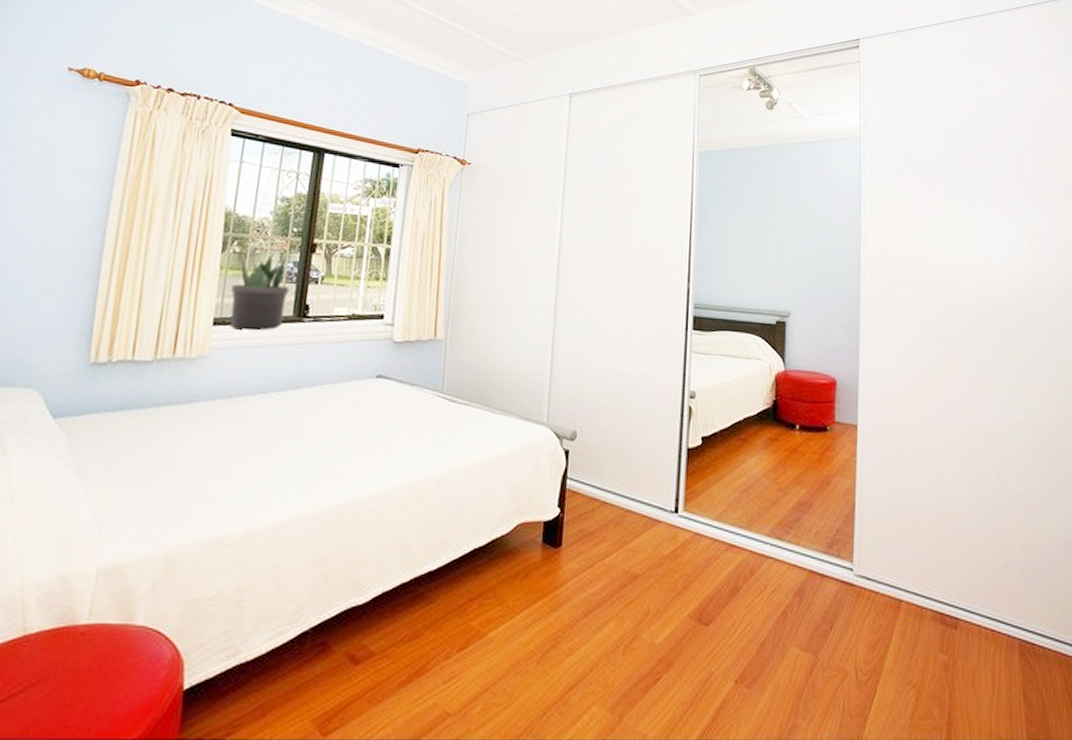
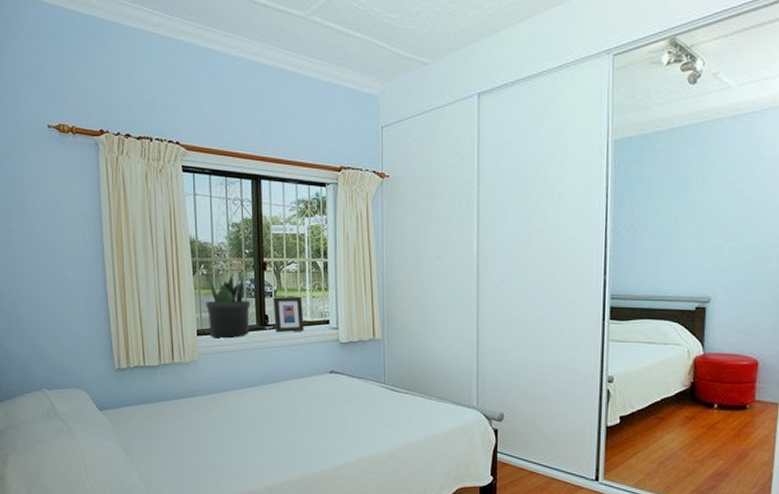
picture frame: none [315,284,355,327] -> present [273,296,304,333]

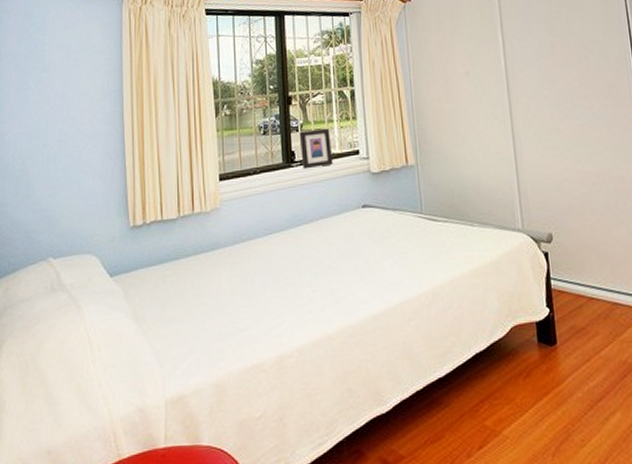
planter: present [206,272,251,339] -> none [229,110,276,182]

